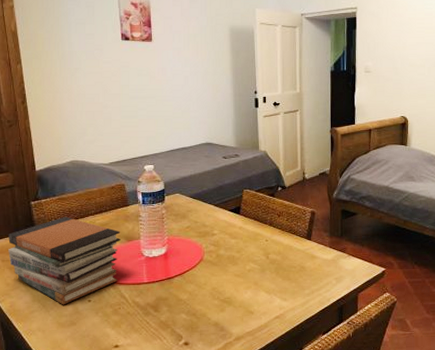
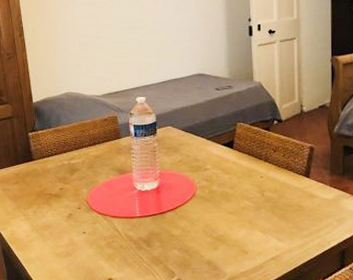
book stack: present [8,216,121,305] -> none [8,148,114,236]

